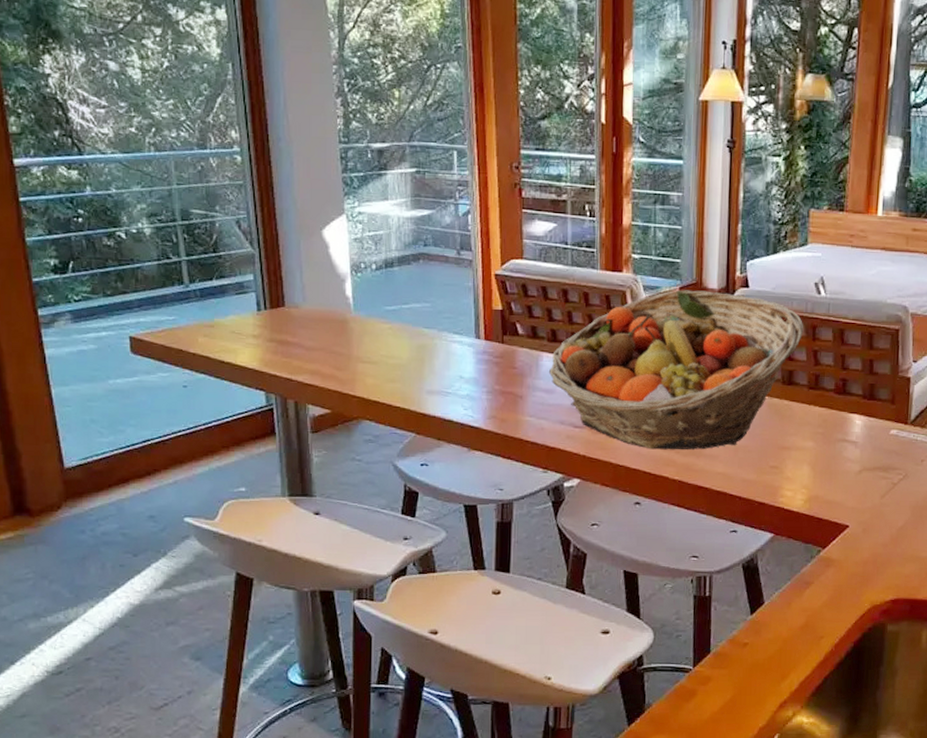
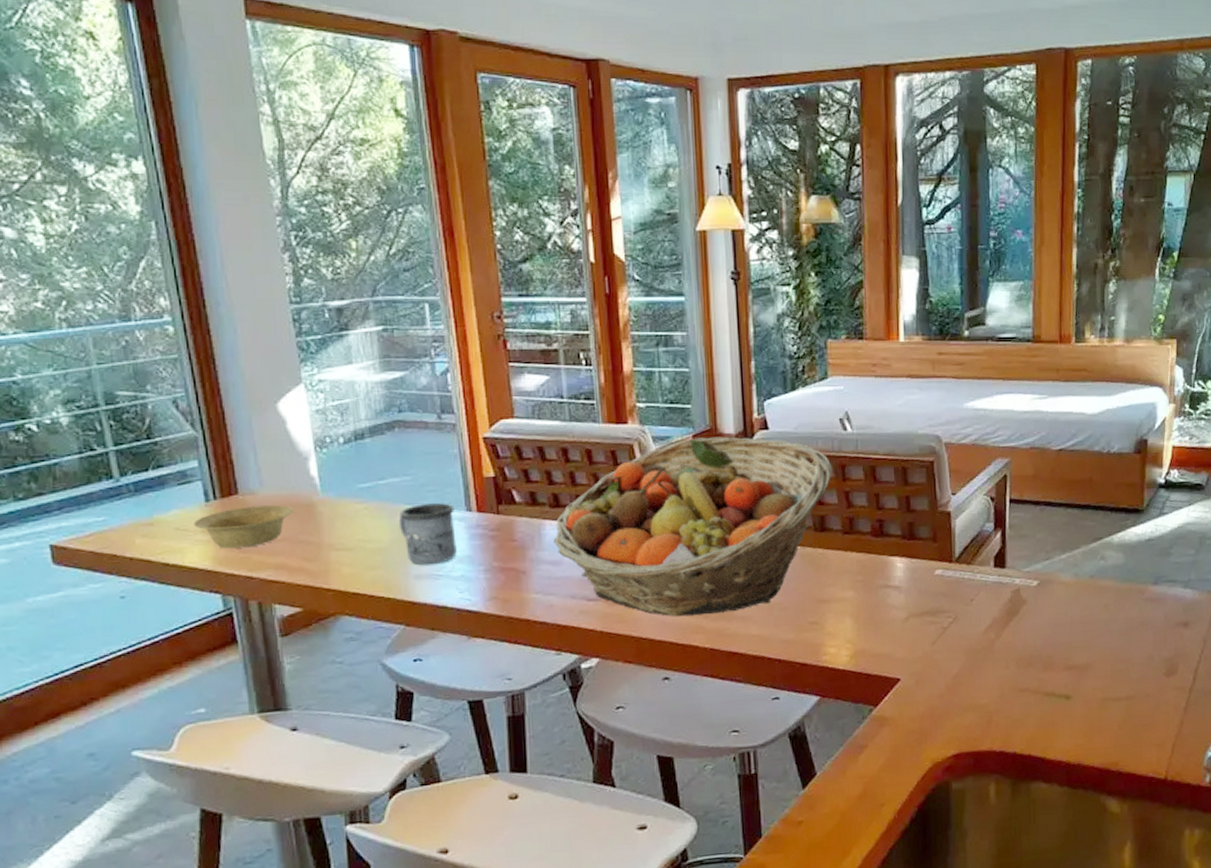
bowl: none [246,318,329,354] -> present [193,505,293,549]
mug: none [417,329,466,383] -> present [398,503,457,566]

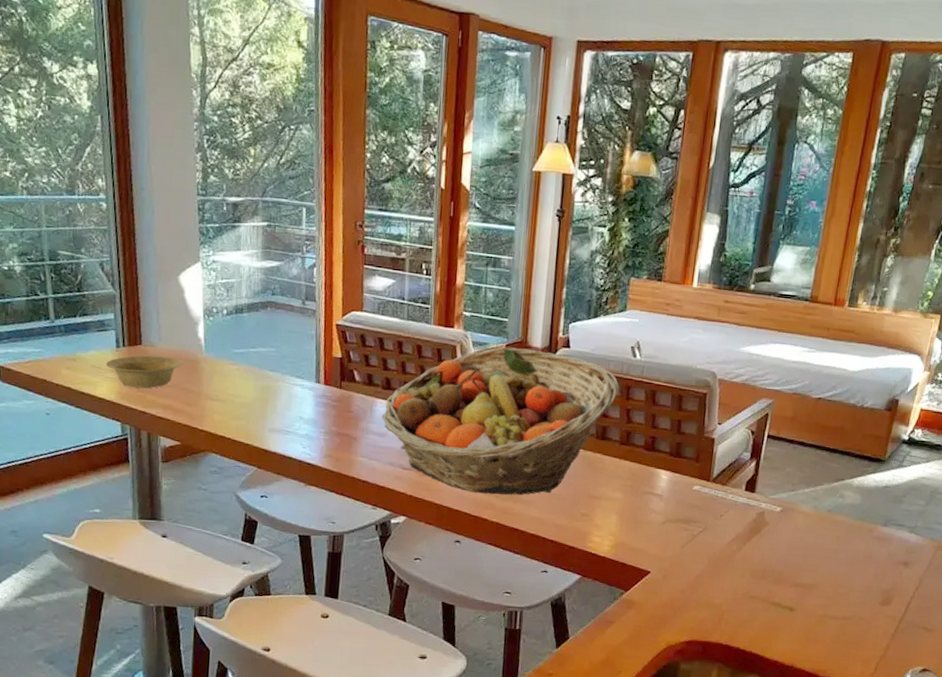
mug: present [398,503,457,566] -> none [261,372,307,422]

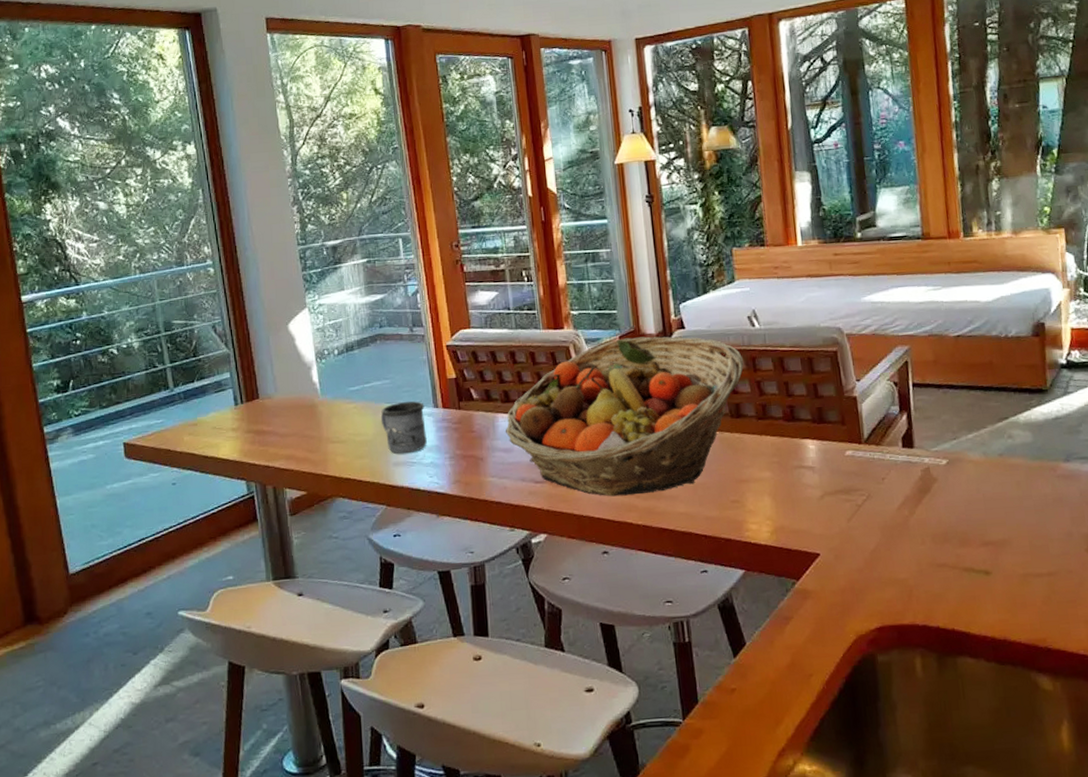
bowl: present [105,355,182,388] -> none [225,406,300,443]
mug: none [261,372,307,422] -> present [380,401,427,454]

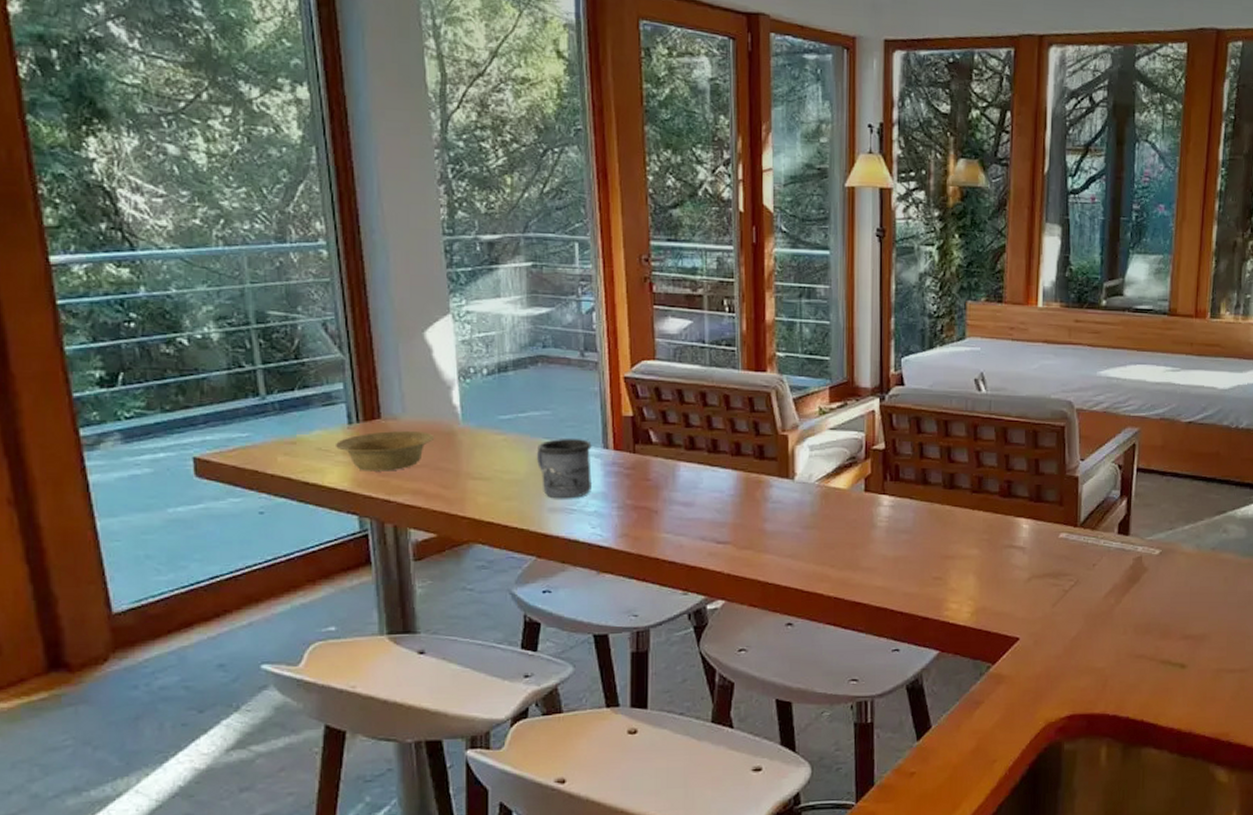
bowl: none [225,406,300,443] -> present [334,431,434,471]
fruit basket: present [505,336,744,497] -> none [686,389,965,564]

